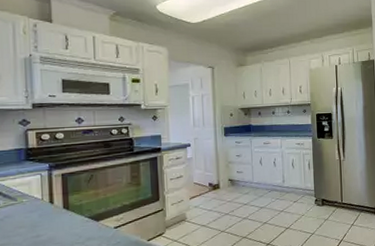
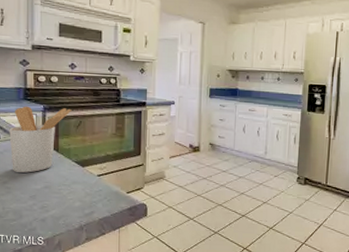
utensil holder: none [10,163,82,238] -> present [9,106,72,173]

